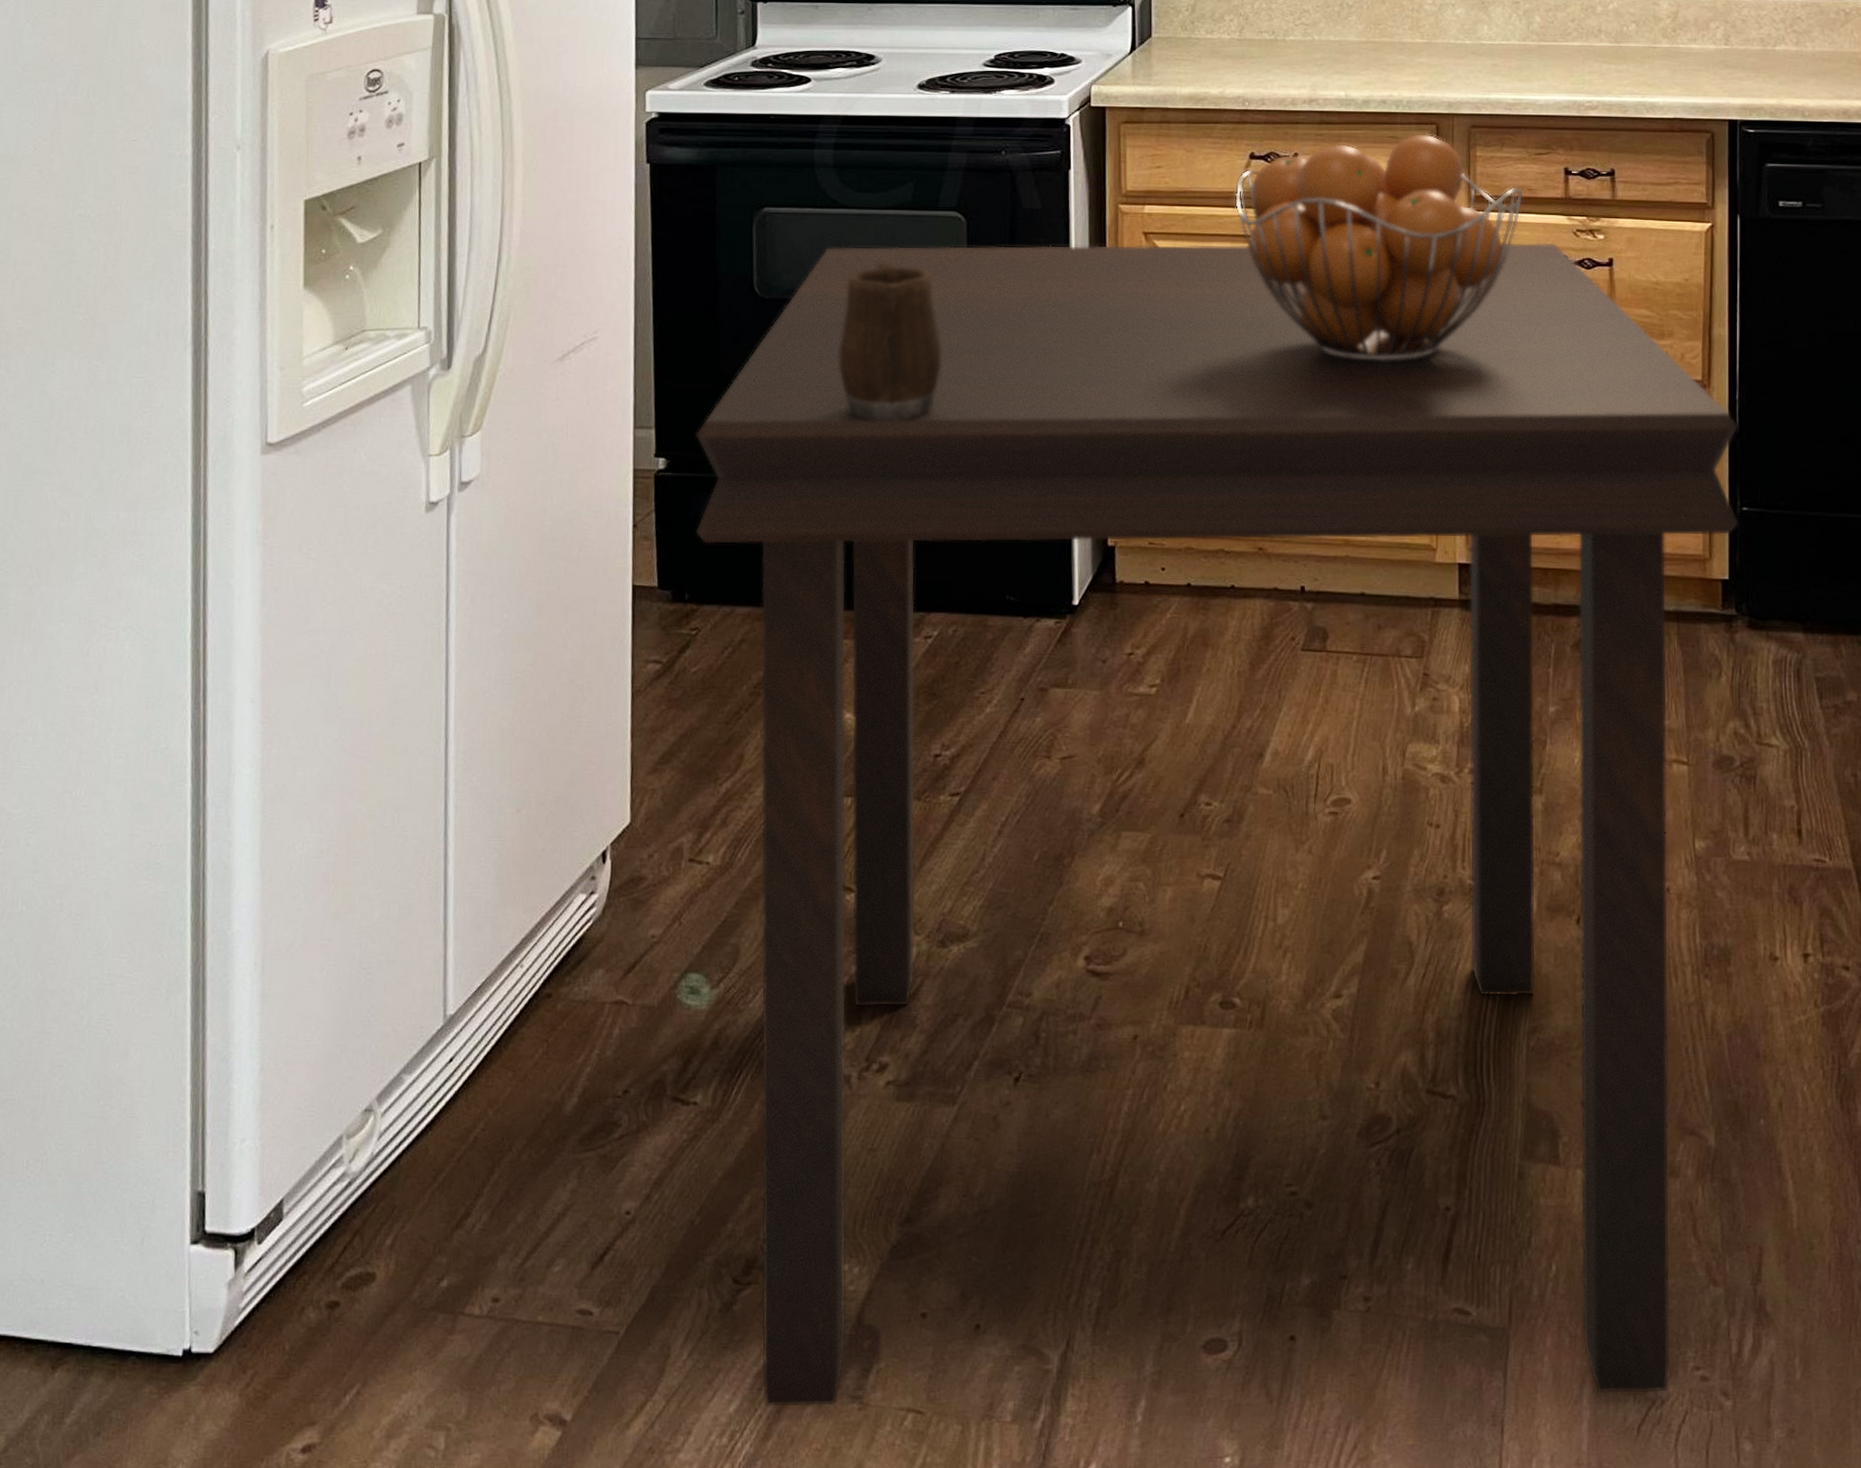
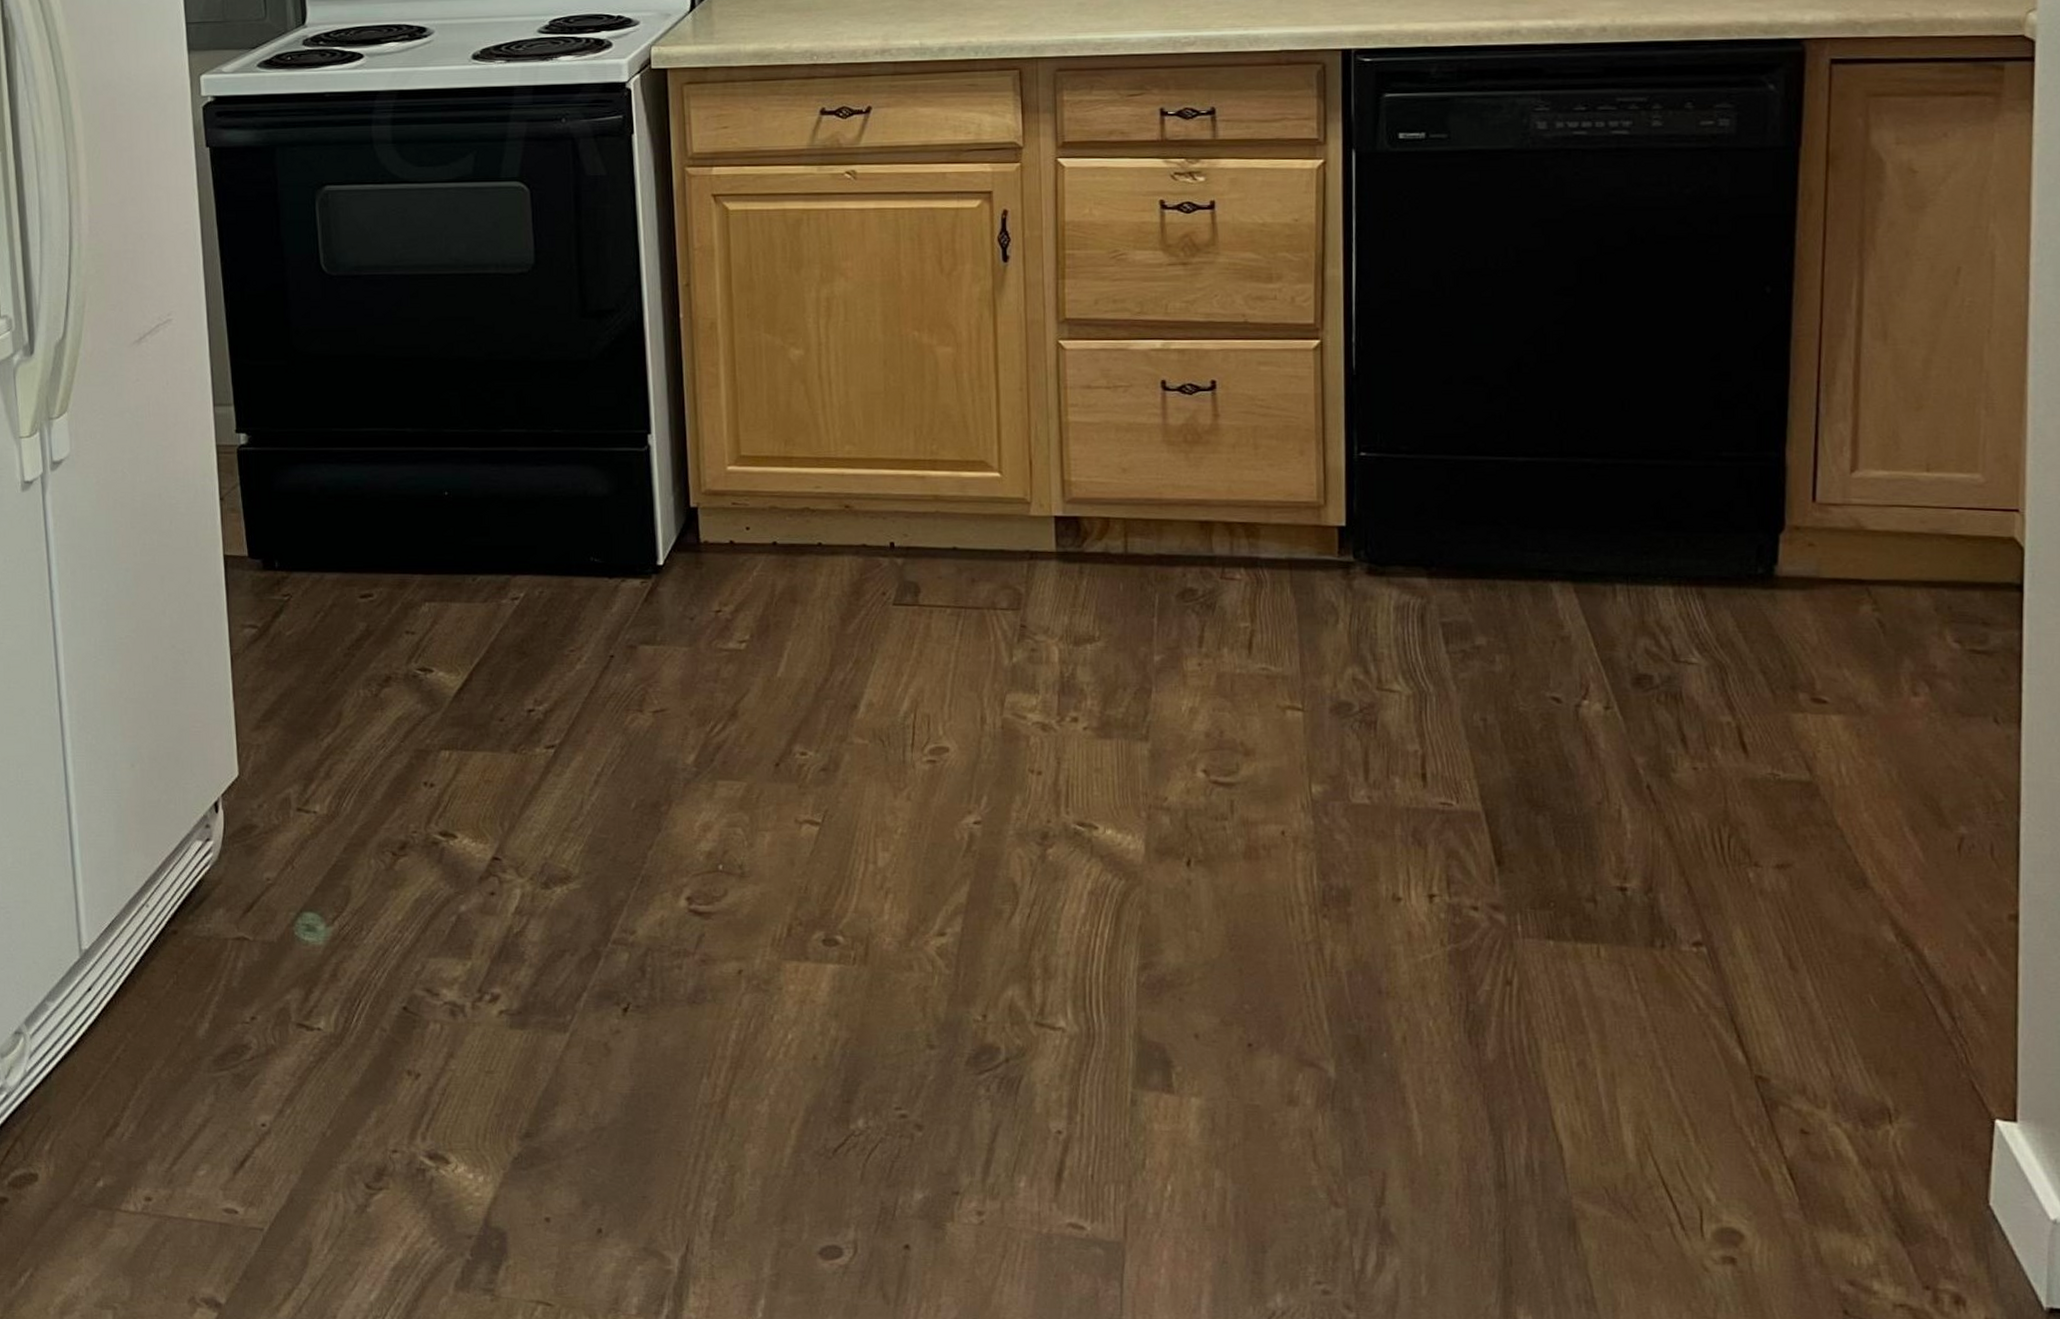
dining table: present [695,242,1739,1408] -> none [273,187,1357,1305]
mug: present [839,261,942,420] -> none [409,234,513,390]
fruit basket: present [1235,134,1524,363] -> none [806,80,1117,318]

